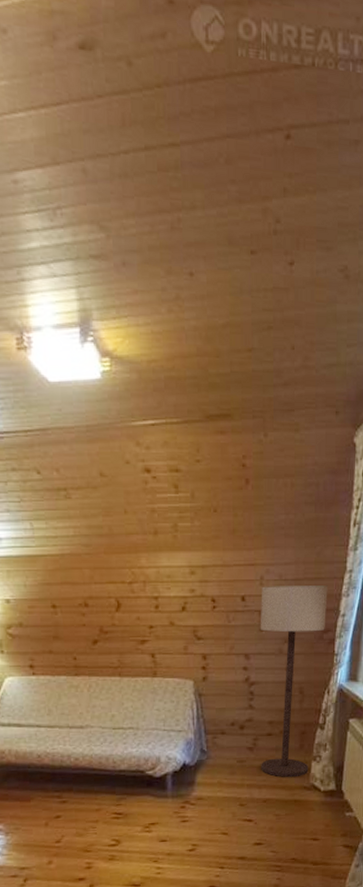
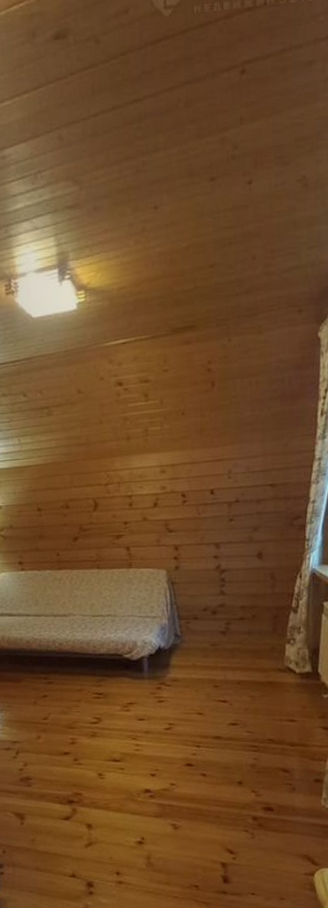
floor lamp: present [260,585,328,778] -> none [229,474,297,661]

